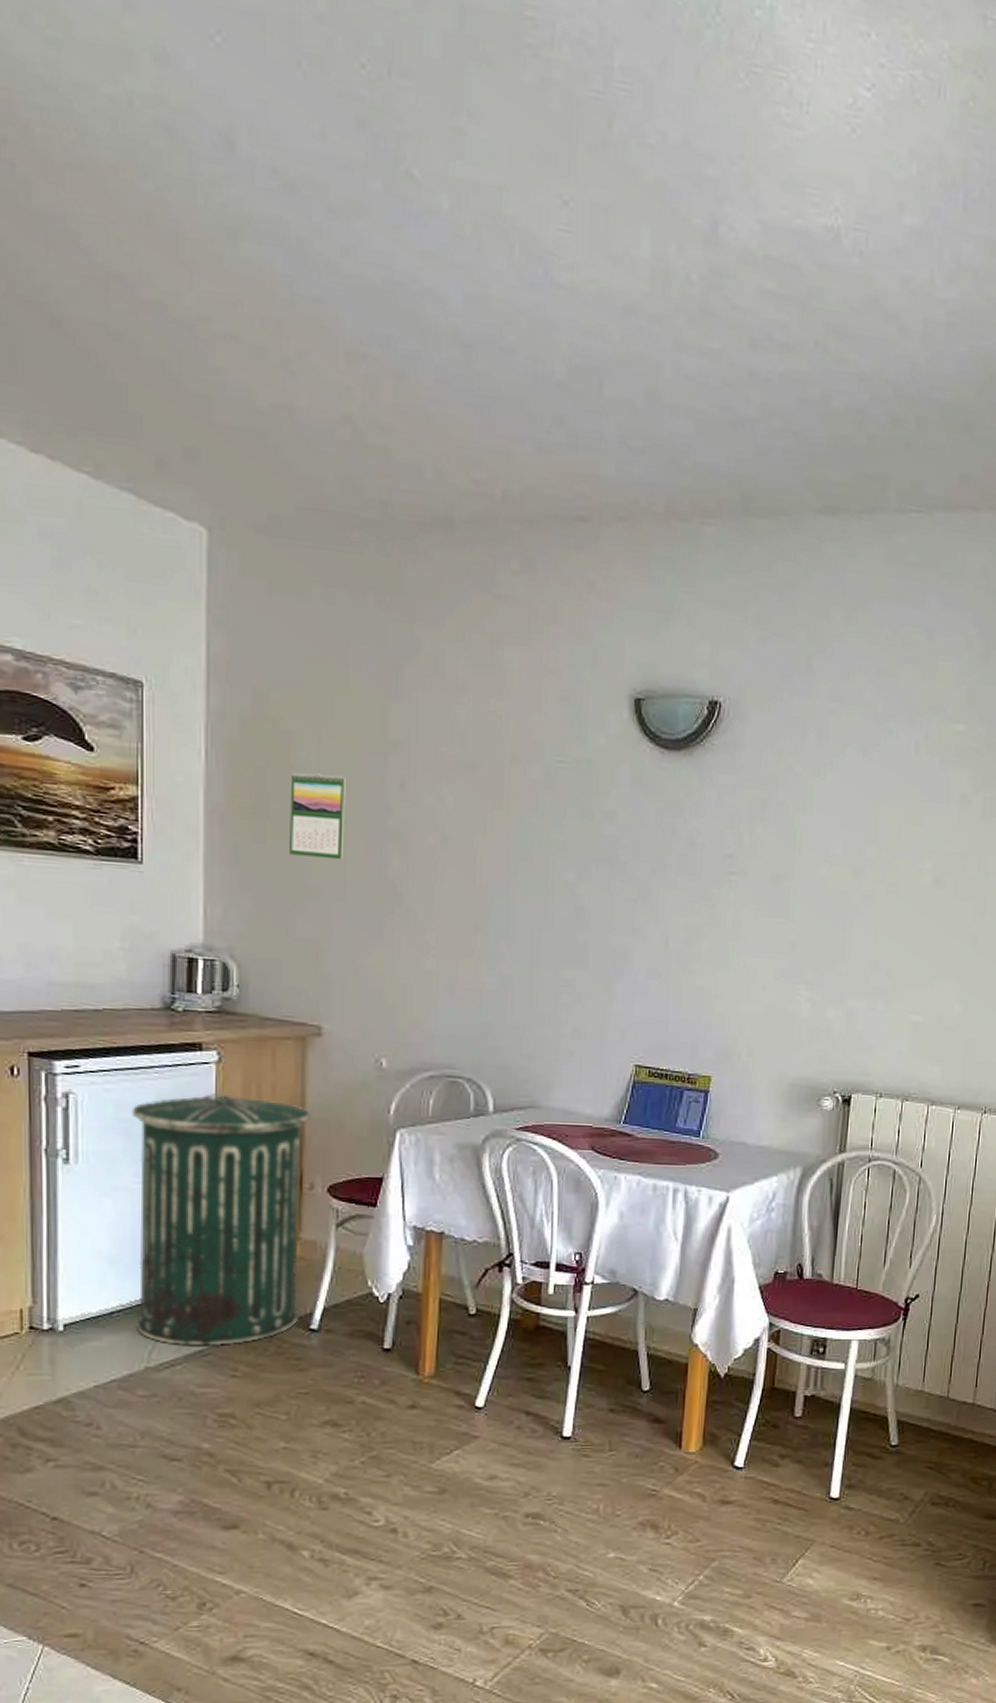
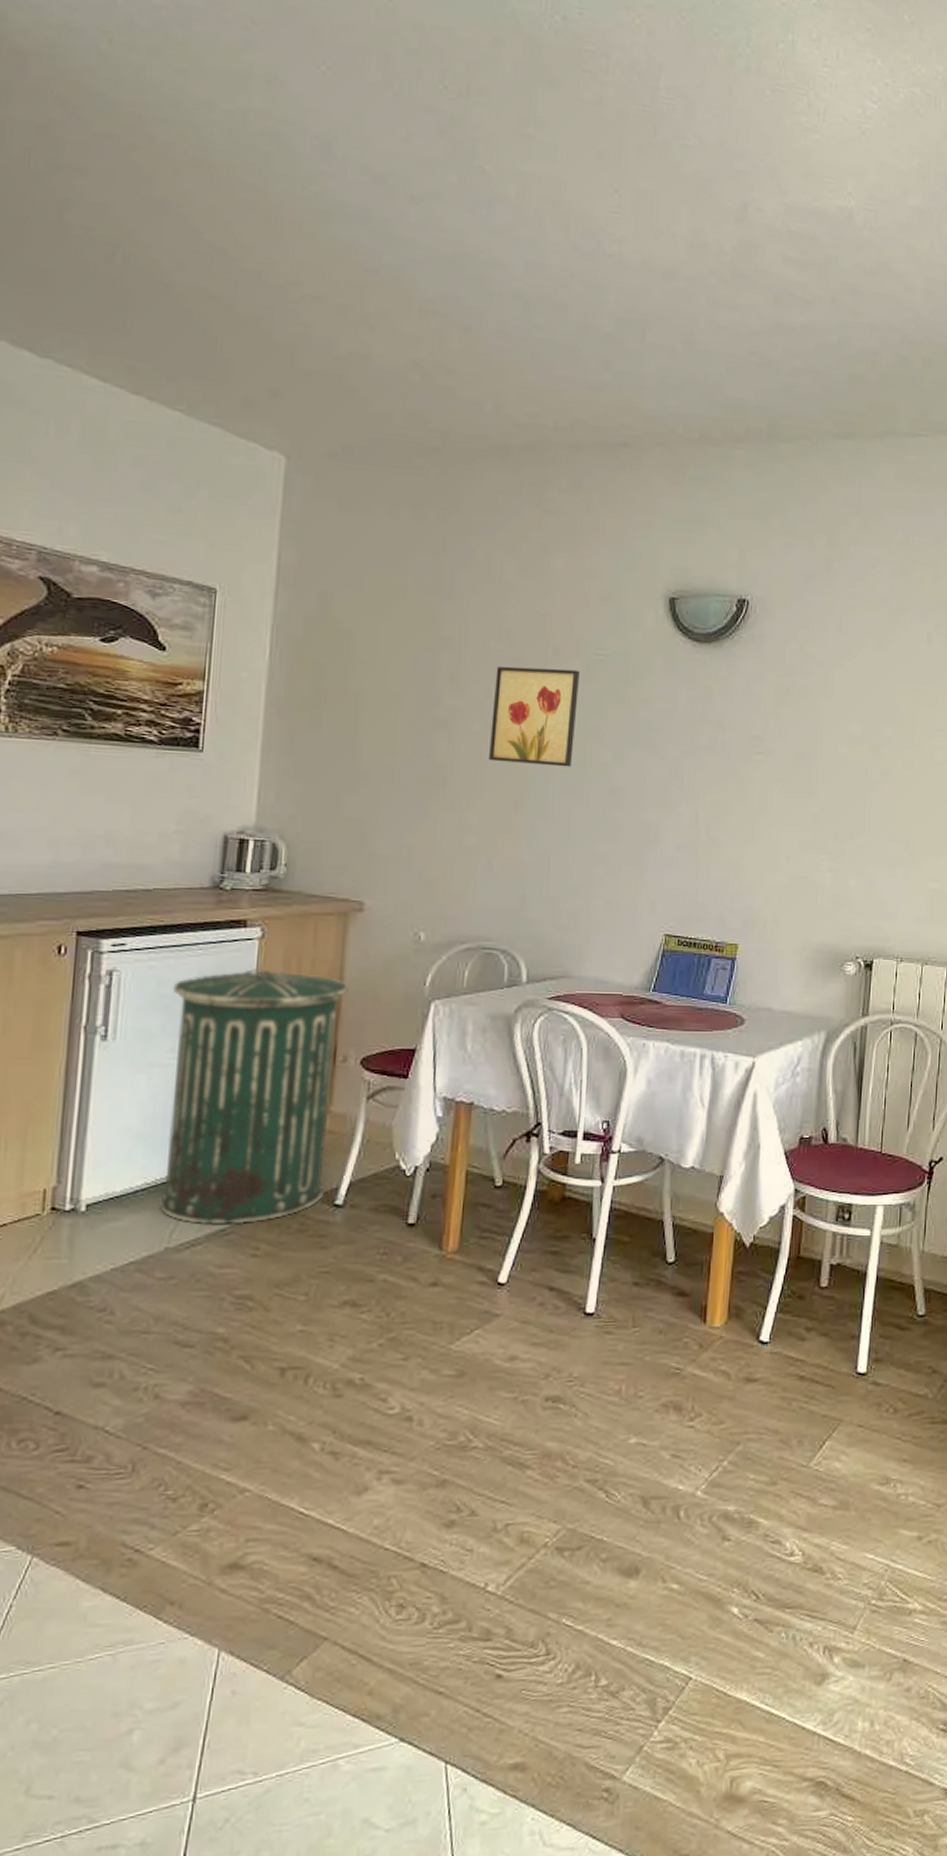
calendar: present [290,773,346,860] -> none [343,667,399,746]
wall art: none [445,773,539,886] -> present [489,666,579,767]

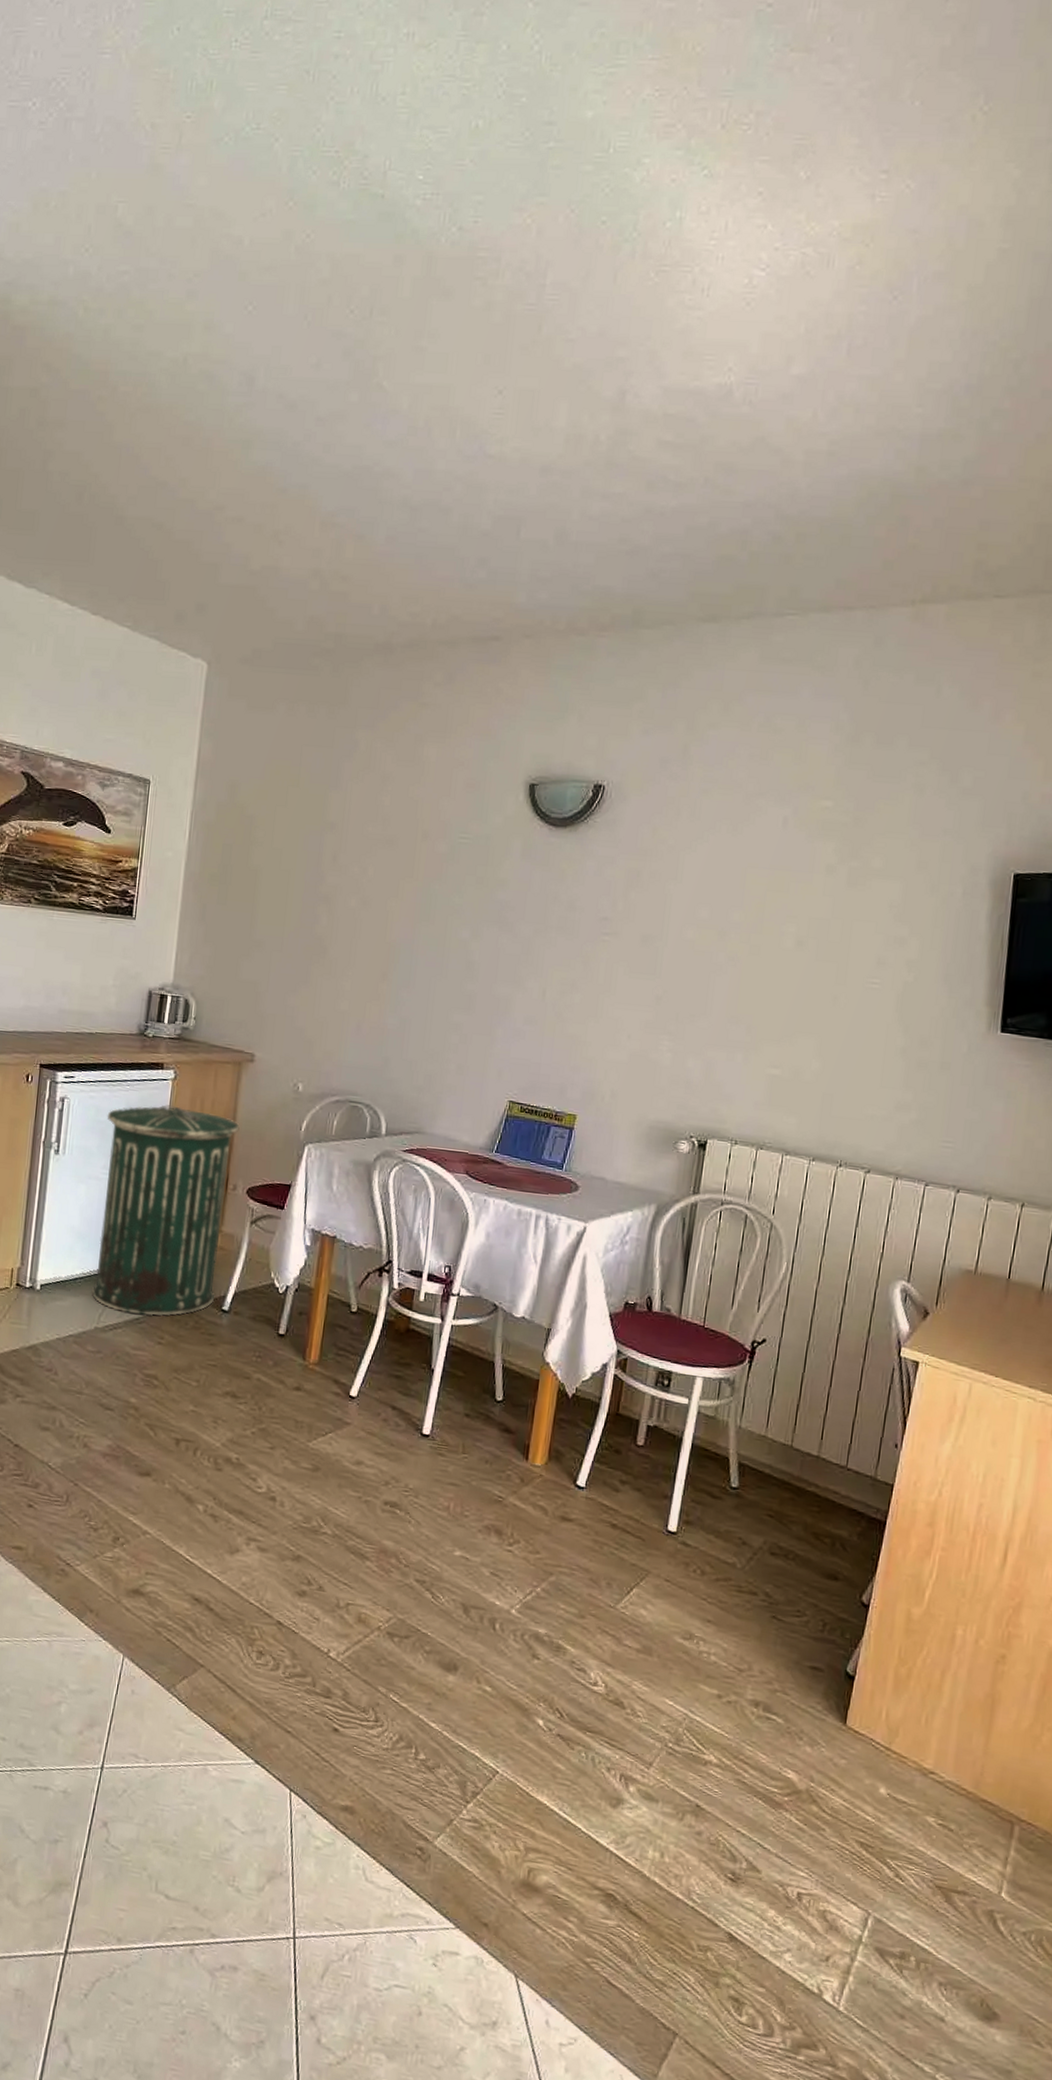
wall art: present [489,666,579,767] -> none [362,848,444,942]

